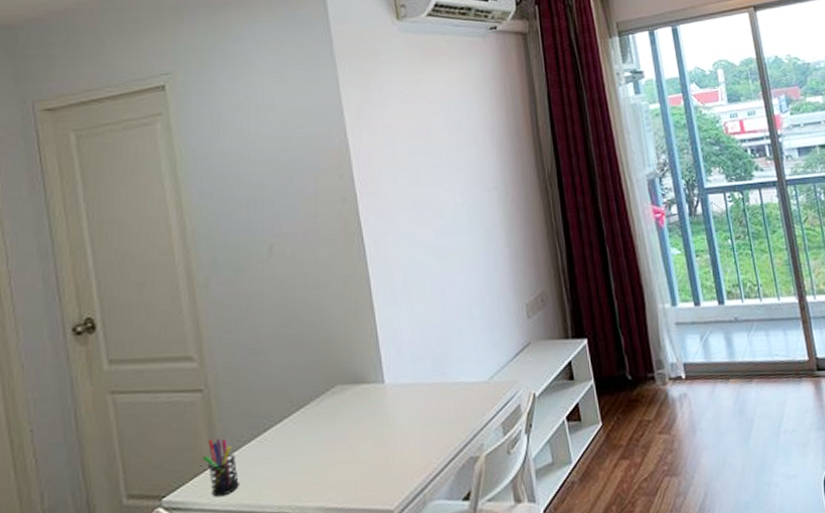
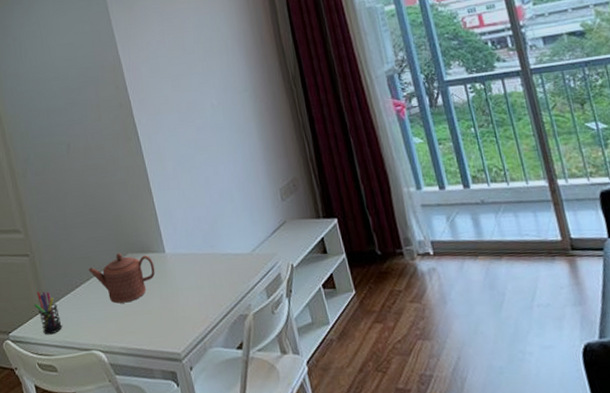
teapot: none [282,385,370,451] -> present [88,253,155,304]

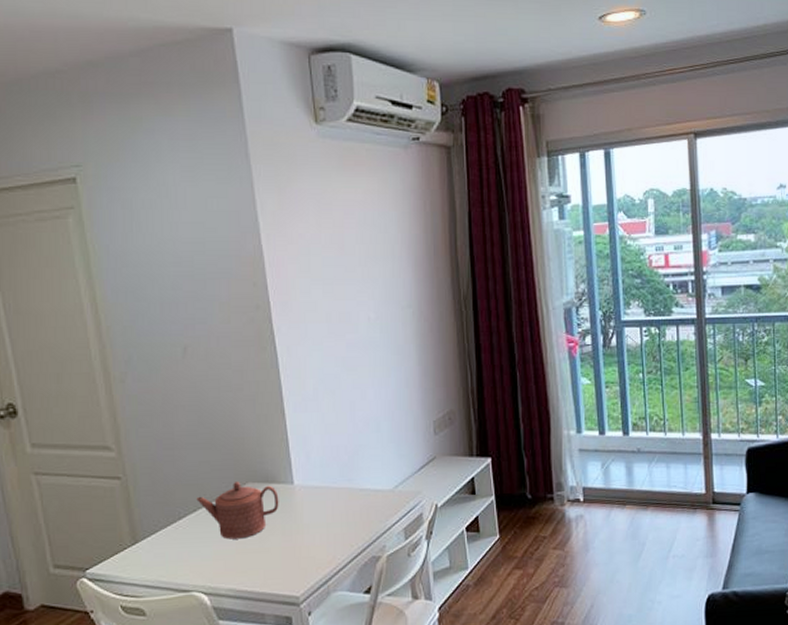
pen holder: present [34,291,62,335] -> none [122,521,157,573]

